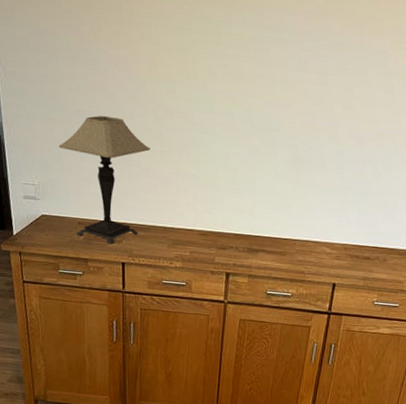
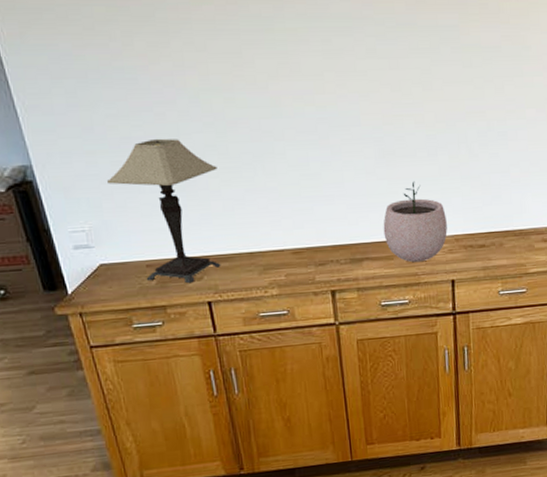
plant pot: none [281,189,340,263] -> present [383,181,448,263]

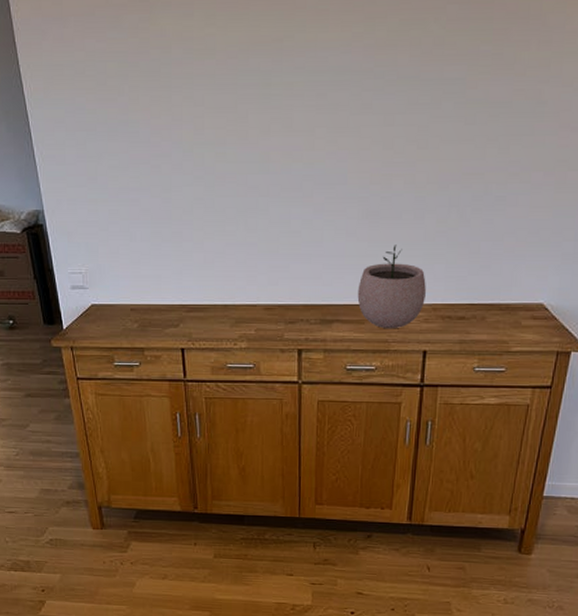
table lamp: present [107,138,221,284] -> none [105,190,203,330]

